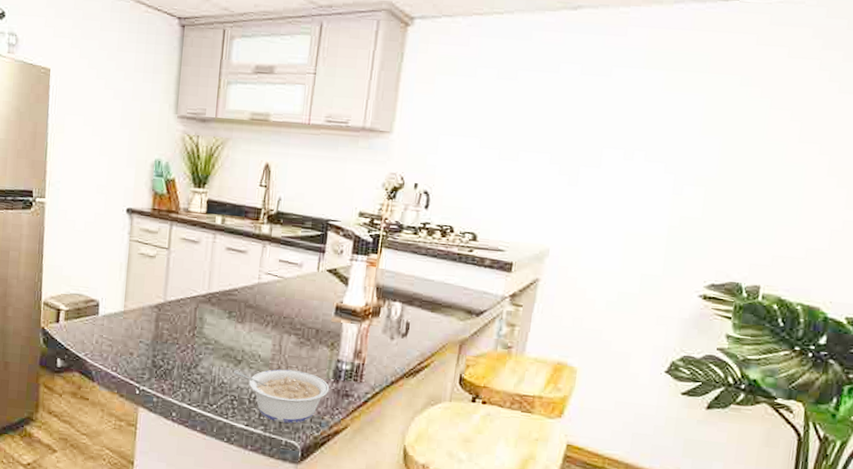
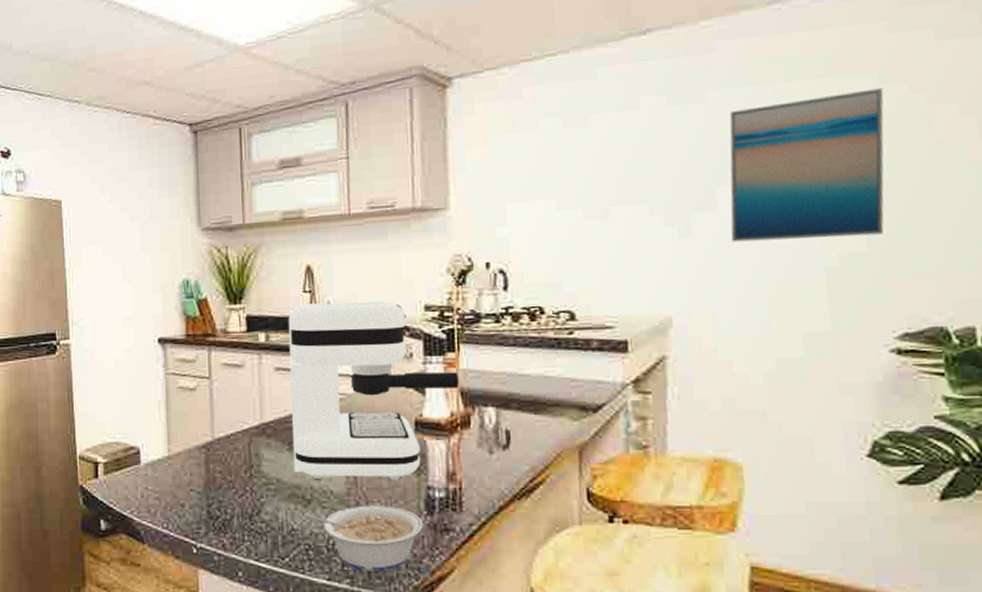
coffee maker: none [230,196,377,352] -> present [288,301,460,480]
wall art: none [606,88,742,206] -> present [729,88,884,242]

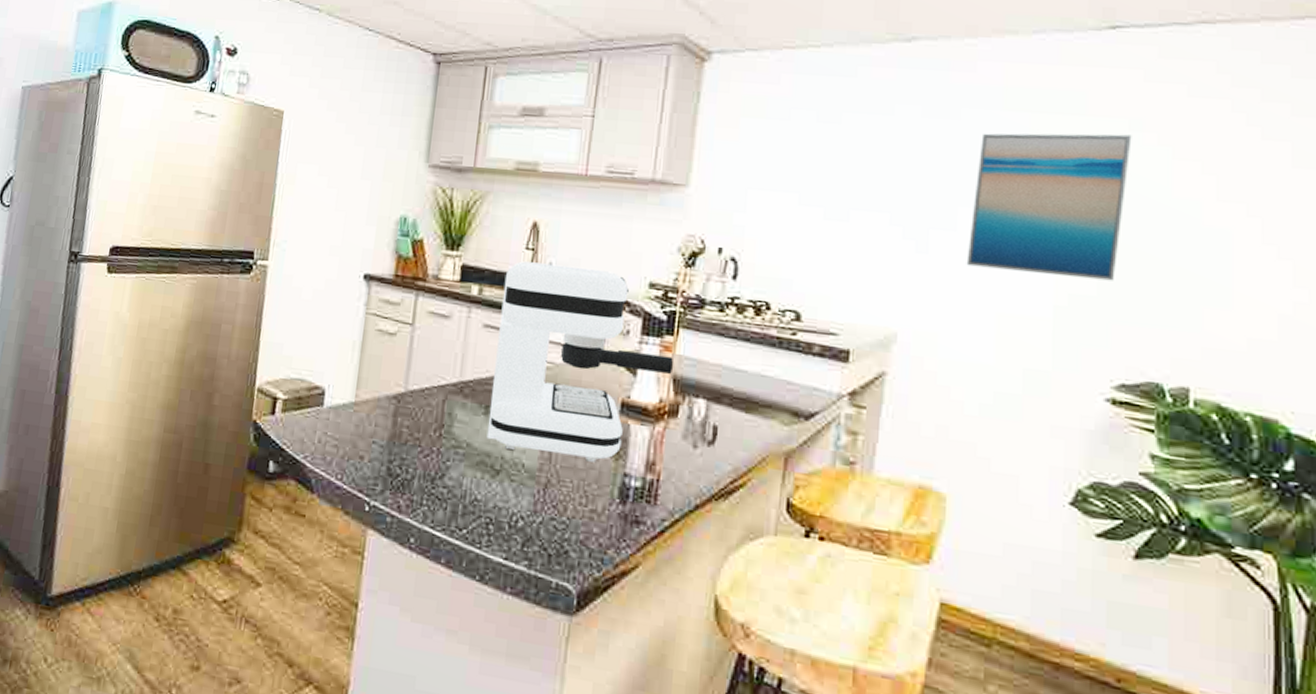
legume: present [304,505,424,572] -> none [490,482,614,559]

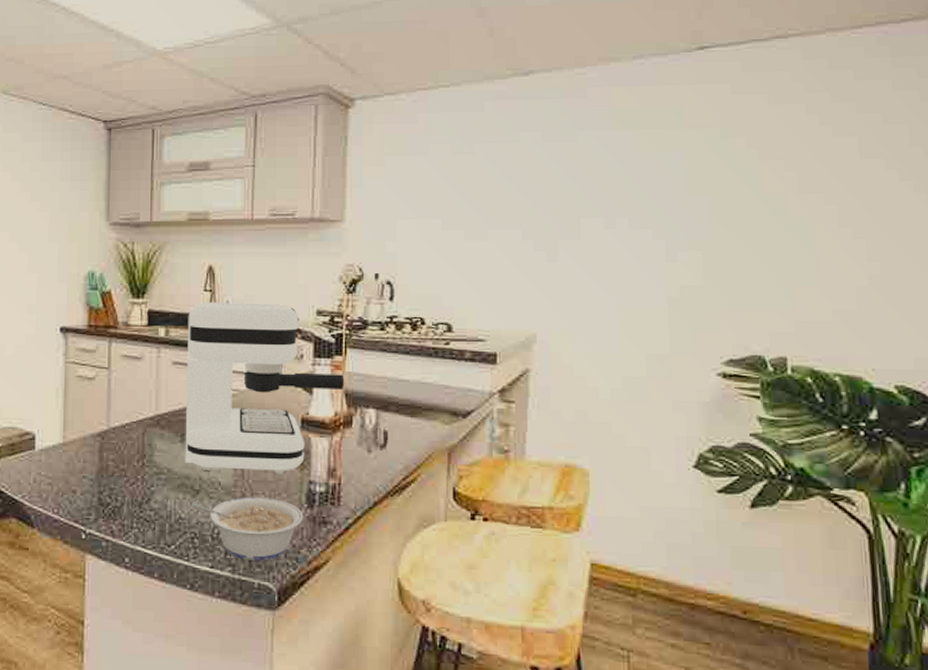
legume: none [490,482,614,559] -> present [192,497,304,561]
wall art: present [966,133,1132,281] -> none [591,142,724,271]

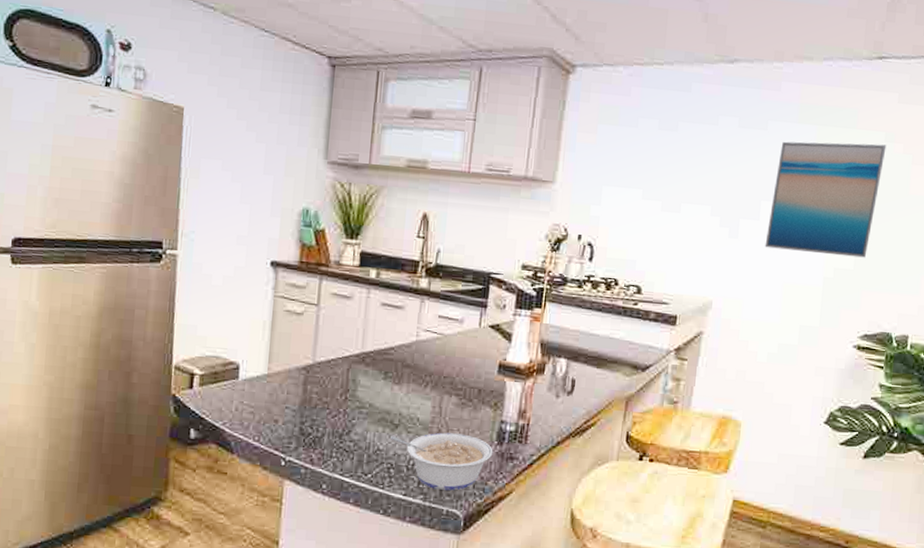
coffee maker: present [185,302,345,474] -> none [386,248,542,413]
wall art: none [591,142,724,271] -> present [765,141,887,258]

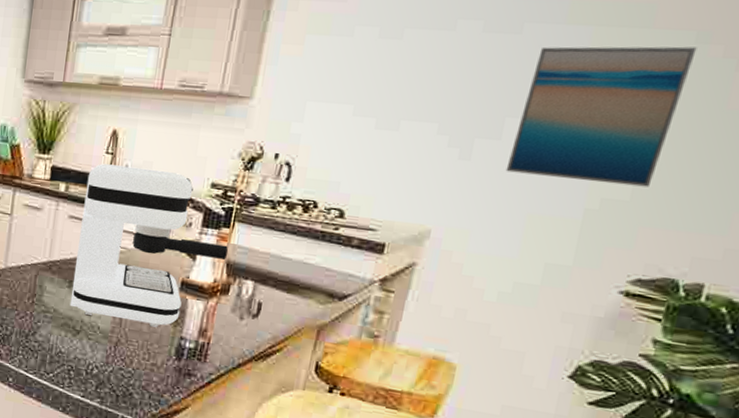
coffee maker: none [386,248,542,413] -> present [70,163,228,328]
legume: present [390,432,493,491] -> none [72,340,171,399]

